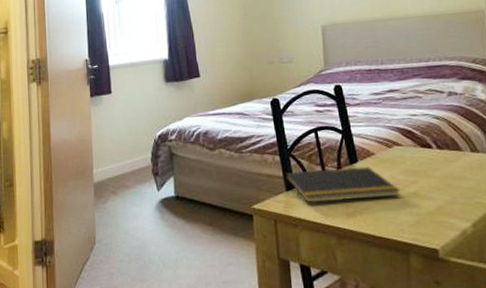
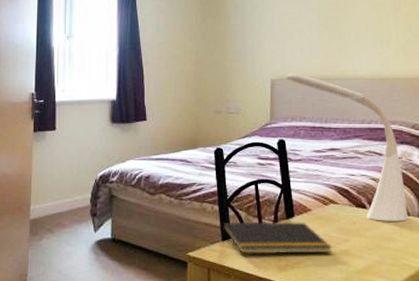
desk lamp: none [335,17,477,160] -> present [285,72,408,222]

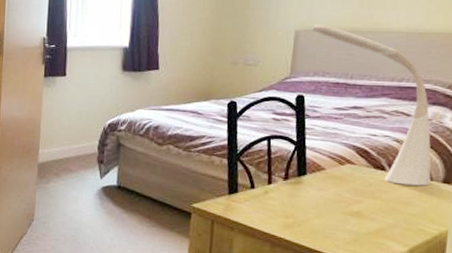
notepad: present [220,222,333,255] -> none [227,176,344,213]

